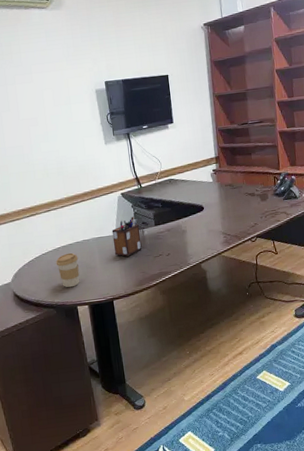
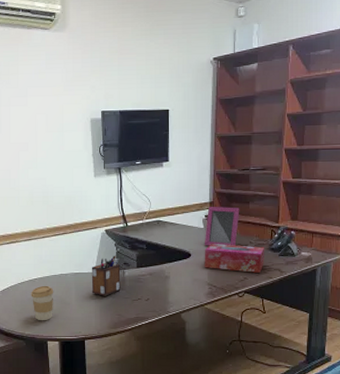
picture frame: none [214,159,244,198] -> present [204,206,240,246]
tissue box: none [216,193,271,219] -> present [204,244,265,273]

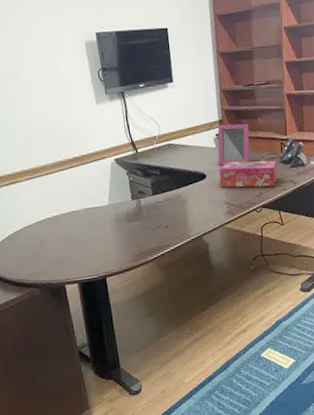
coffee cup: present [31,285,54,321] -> none [40,225,68,265]
desk organizer: present [91,255,121,296] -> none [104,185,138,229]

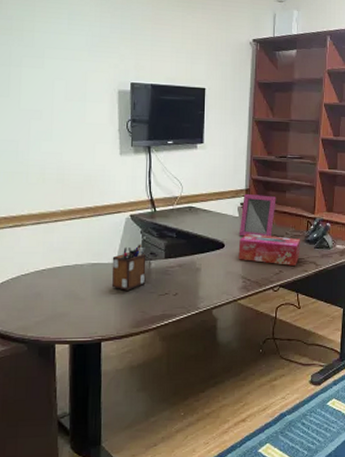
desk organizer: none [104,185,138,229] -> present [112,244,147,291]

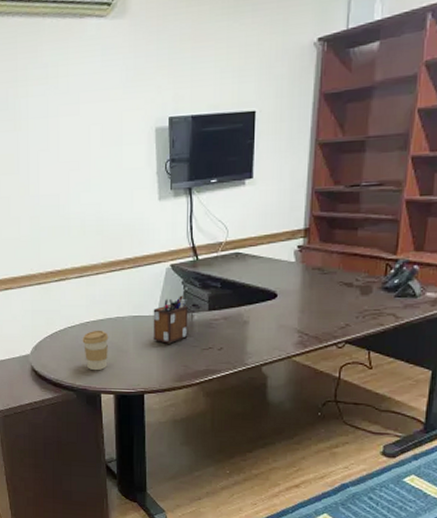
coffee cup: none [37,277,66,320] -> present [82,330,109,371]
picture frame: present [238,193,277,237] -> none [294,233,345,285]
tissue box: present [238,234,301,266] -> none [293,282,376,318]

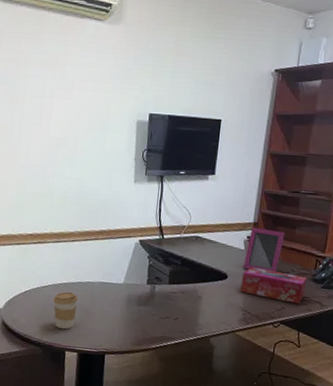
desk organizer: present [153,295,189,344] -> none [118,268,152,311]
tissue box: none [293,282,376,318] -> present [240,267,308,304]
picture frame: none [294,233,345,285] -> present [242,227,285,273]

